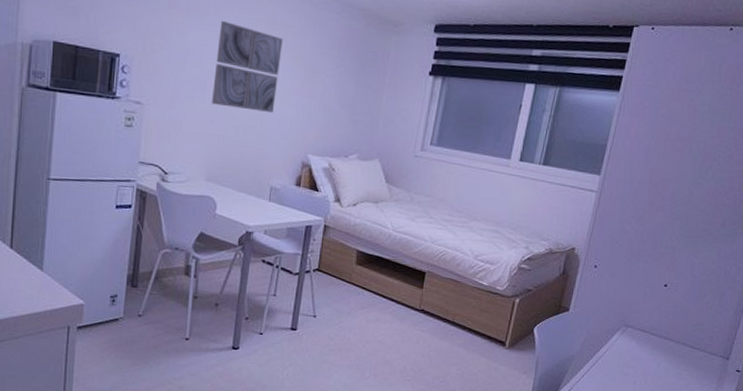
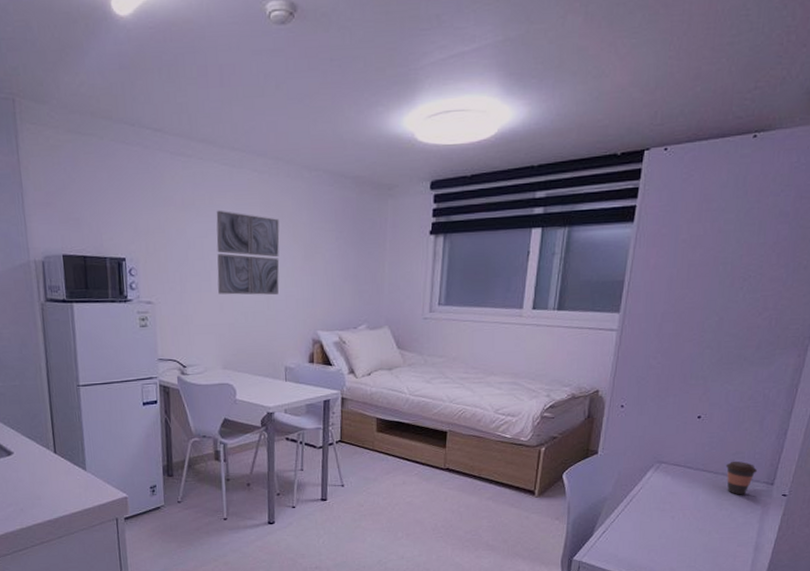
coffee cup: none [686,332,716,367] -> present [725,461,758,495]

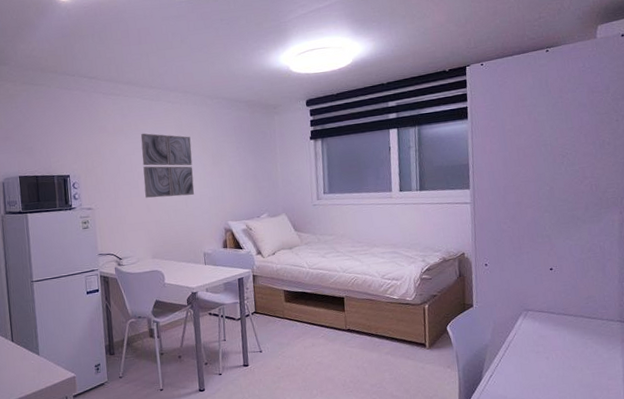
coffee cup: present [725,461,758,495] -> none [582,304,610,334]

